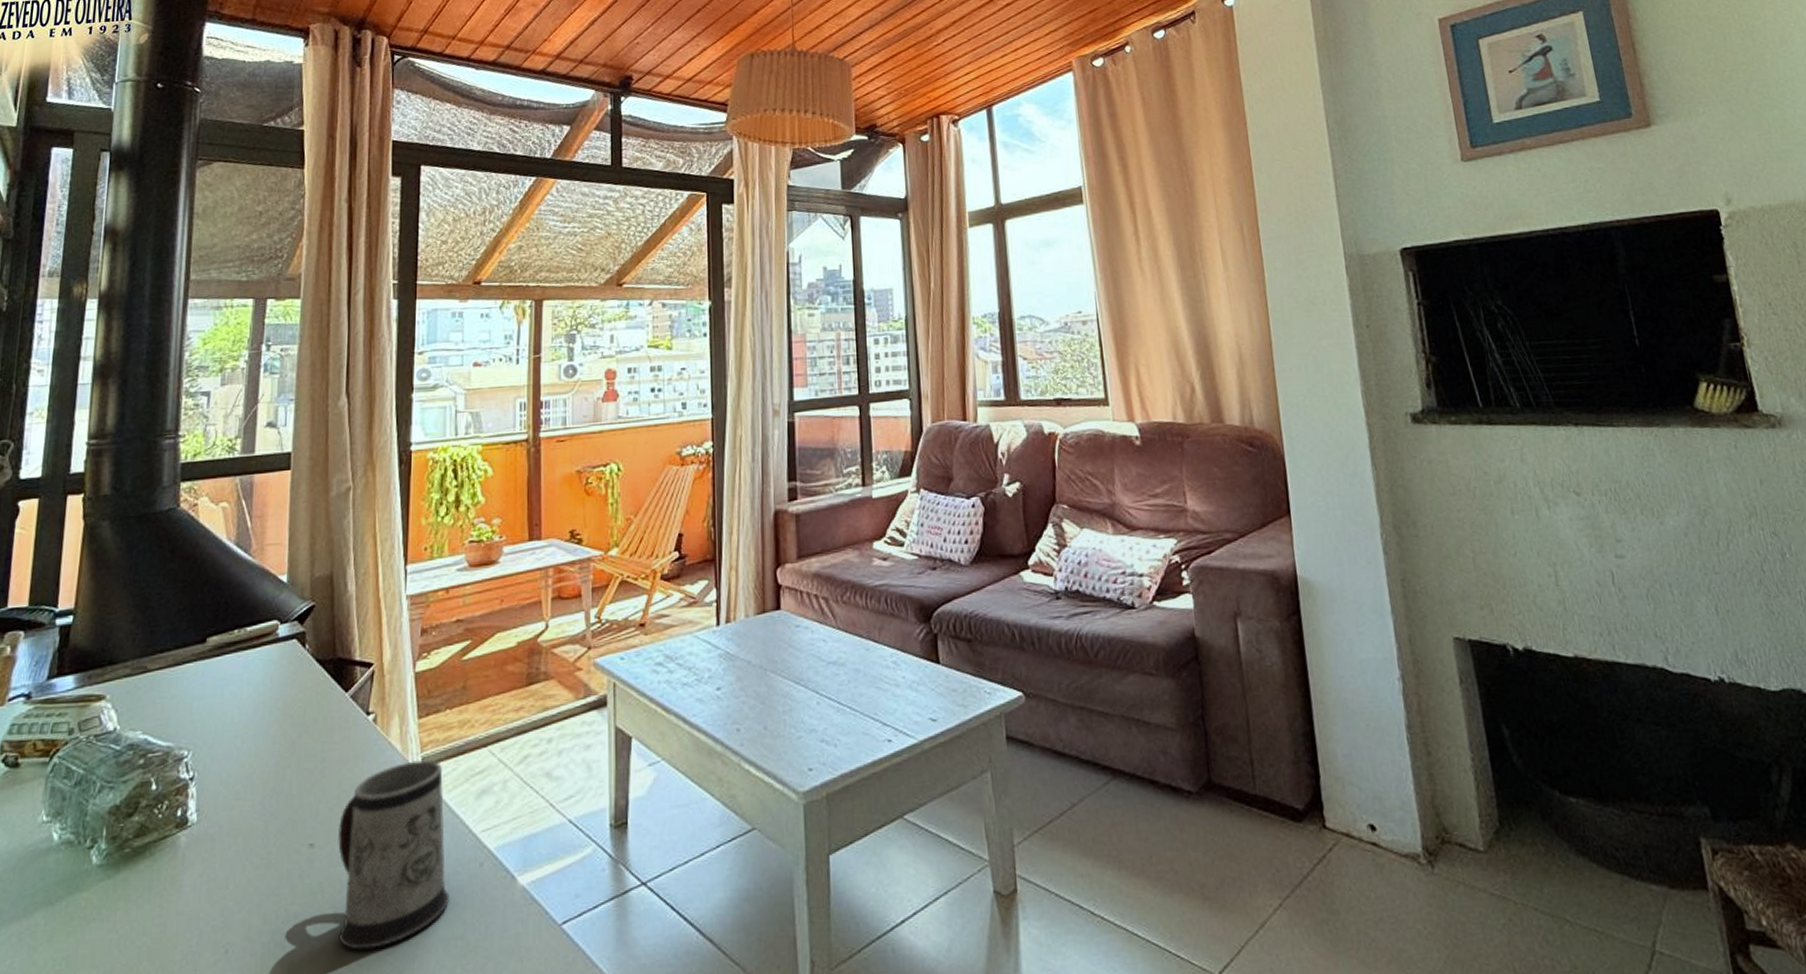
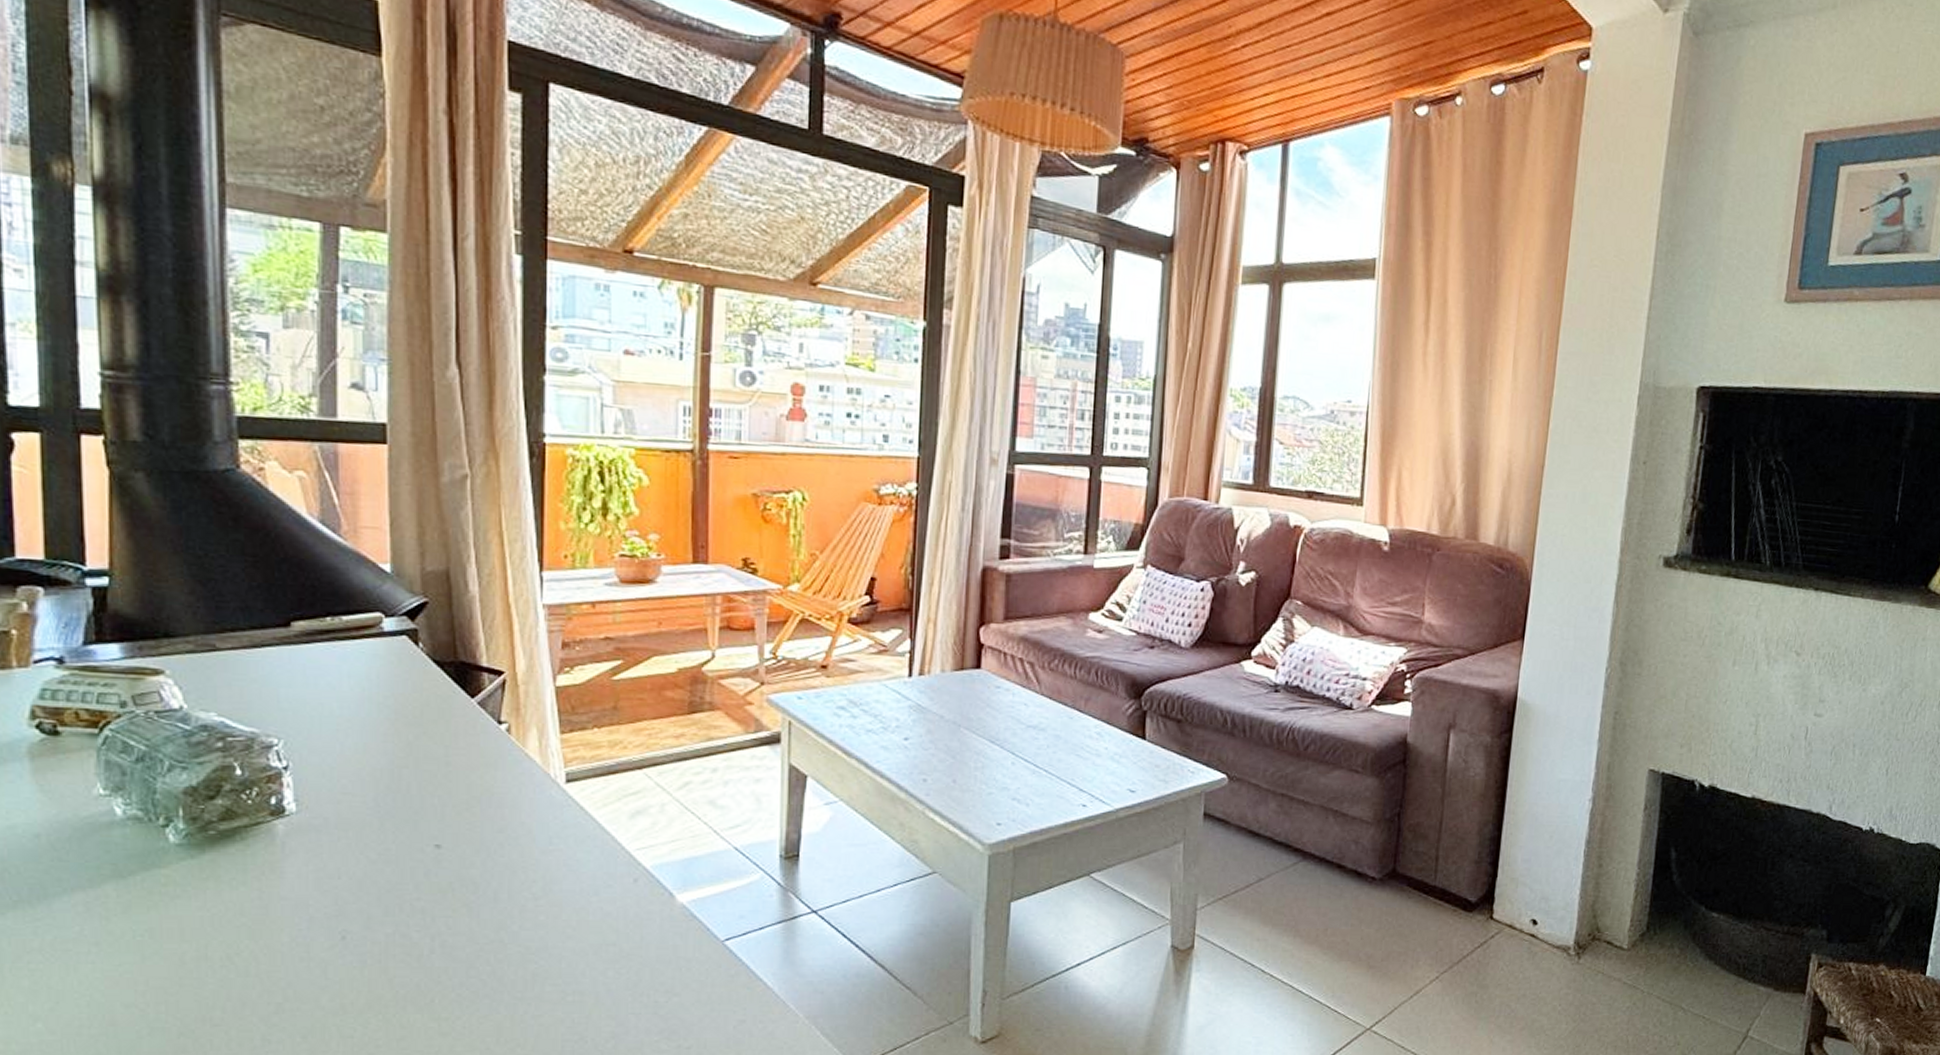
mug: present [338,760,449,950] -> none [469,775,600,947]

